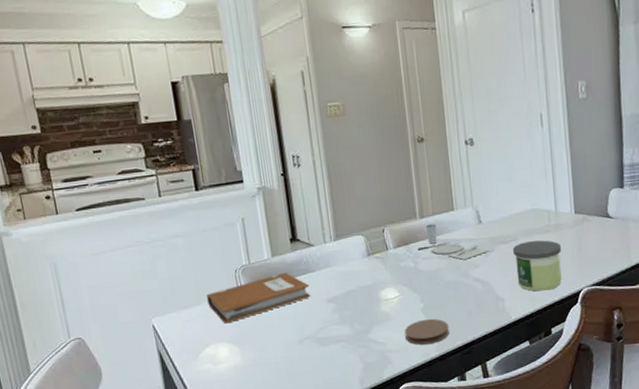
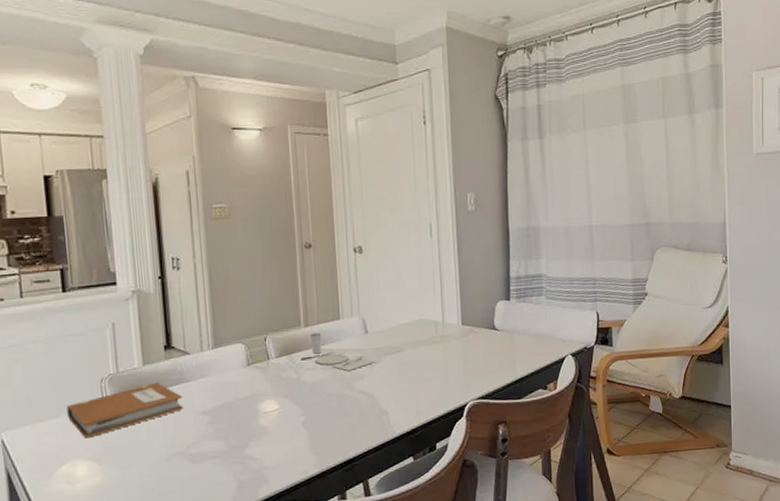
coaster: present [405,318,449,345] -> none [283,433,331,461]
candle: present [512,240,562,292] -> none [398,351,448,405]

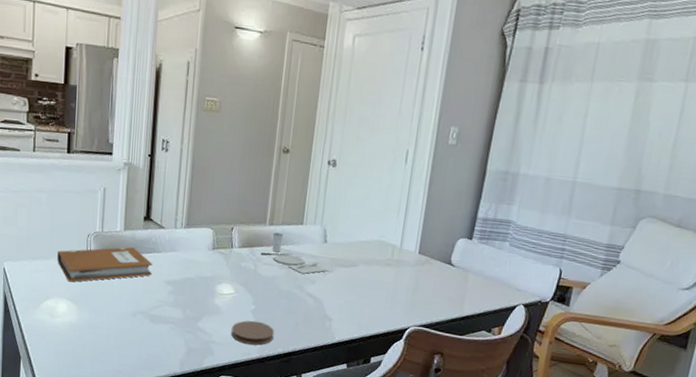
coaster: none [283,433,331,461] -> present [231,320,274,345]

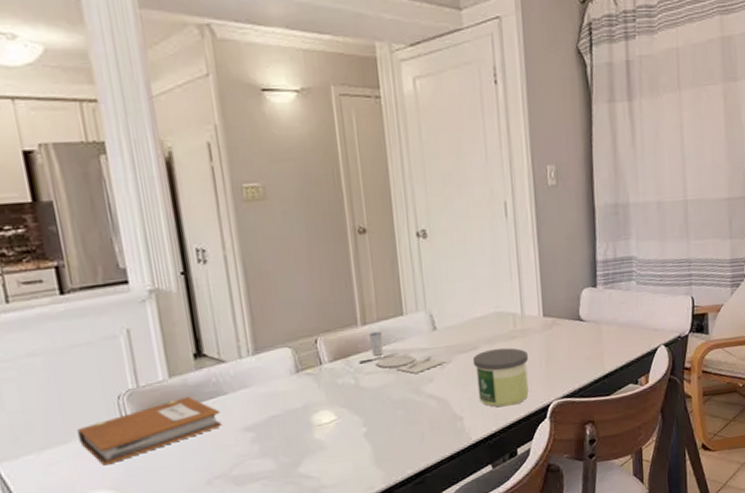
coaster: present [231,320,274,345] -> none [343,444,398,477]
candle: none [348,269,399,321] -> present [472,347,529,407]

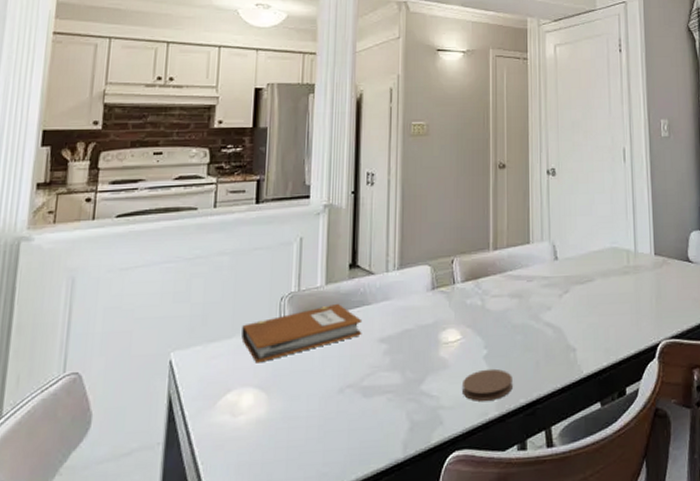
coaster: none [343,444,398,477] -> present [463,368,512,401]
place setting: present [358,331,446,373] -> none [487,257,564,300]
candle: present [472,347,529,407] -> none [588,283,640,342]

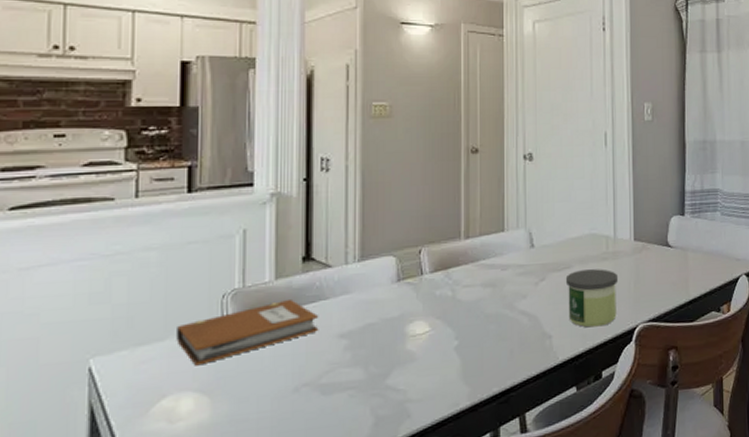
coaster: present [463,368,512,401] -> none [432,359,485,393]
candle: none [588,283,640,342] -> present [565,269,619,328]

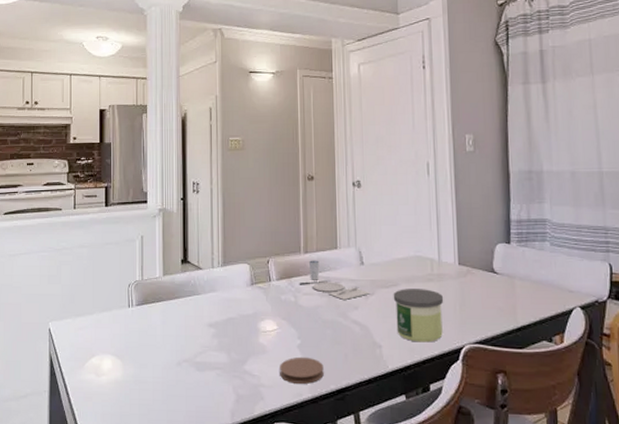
notebook: present [177,300,319,366] -> none [100,293,194,336]
coaster: none [432,359,485,393] -> present [280,356,324,384]
place setting: none [458,246,540,289] -> present [299,260,370,300]

